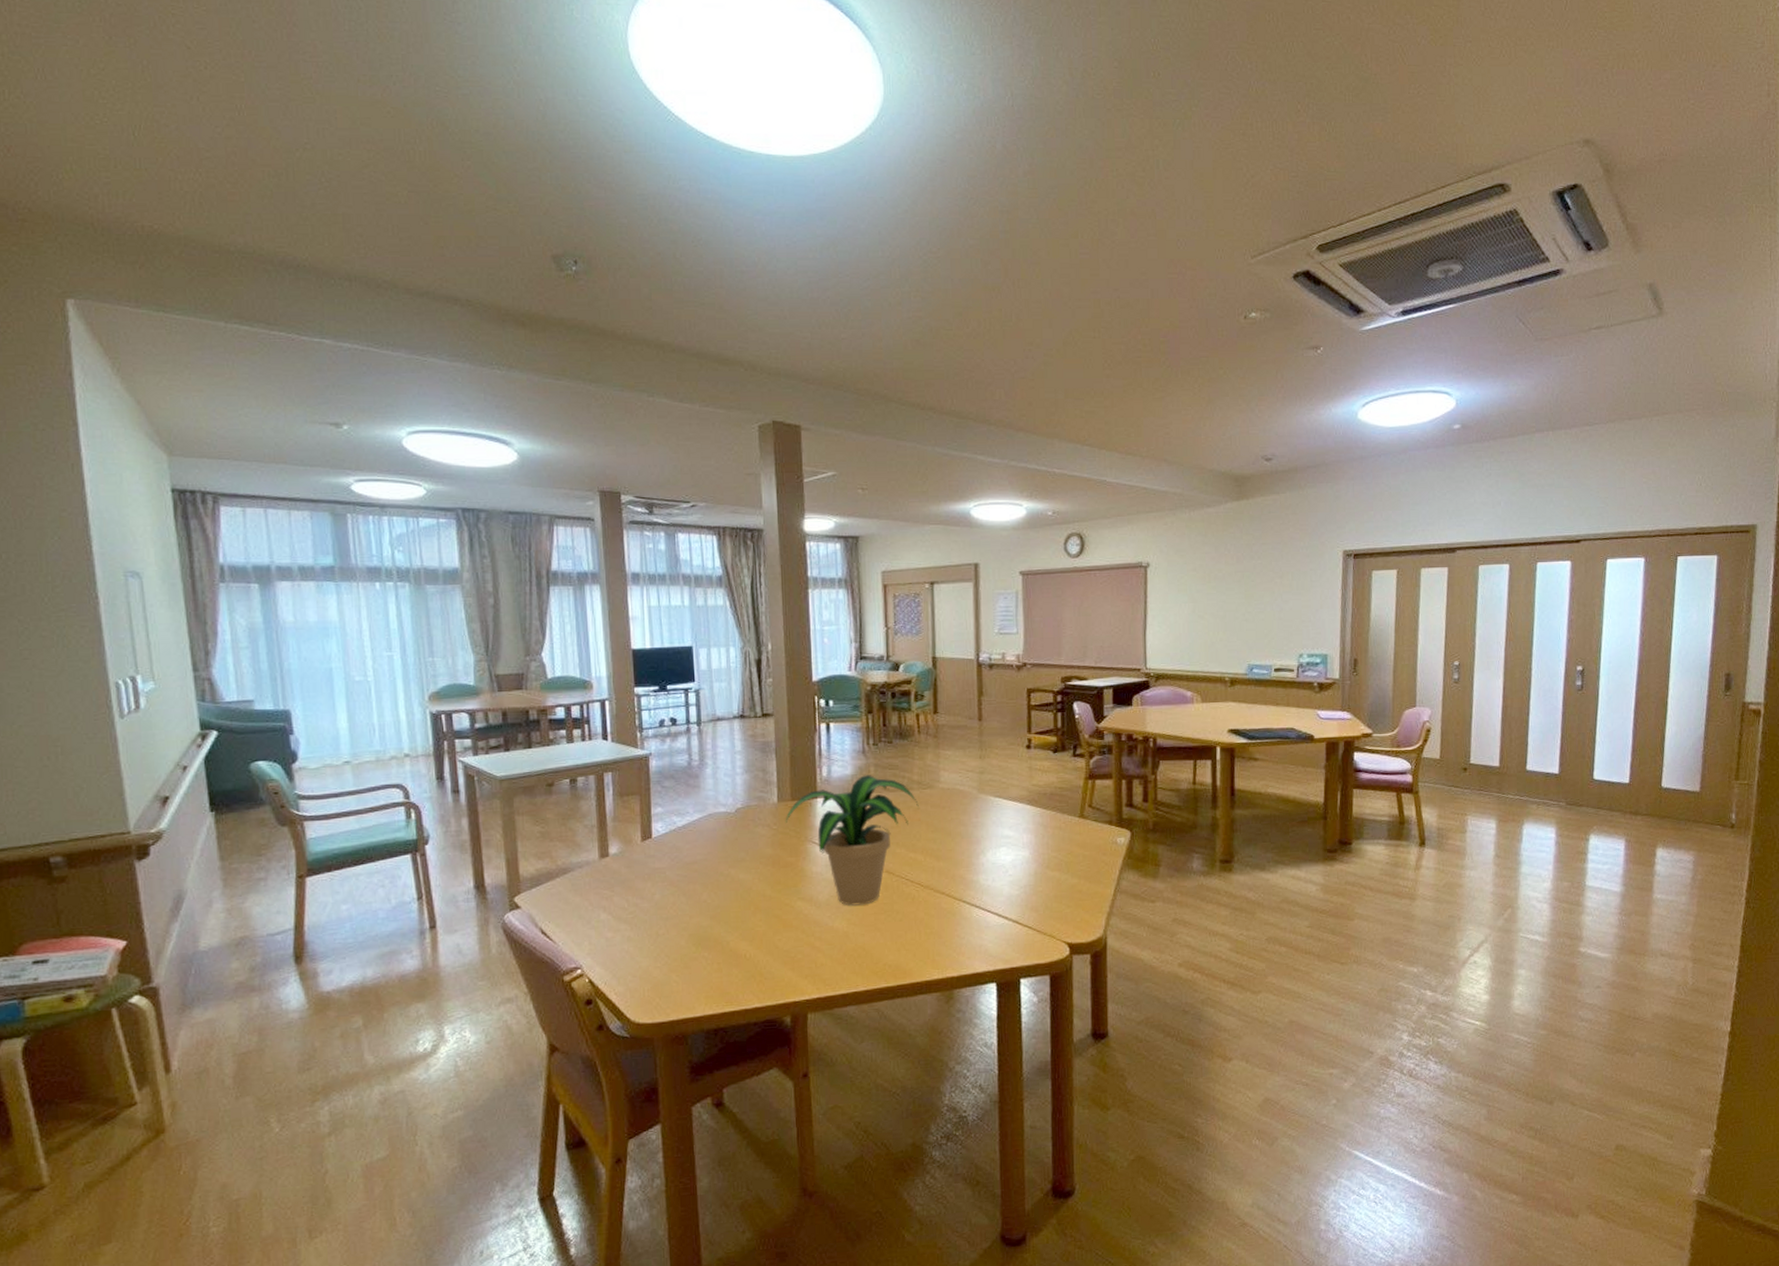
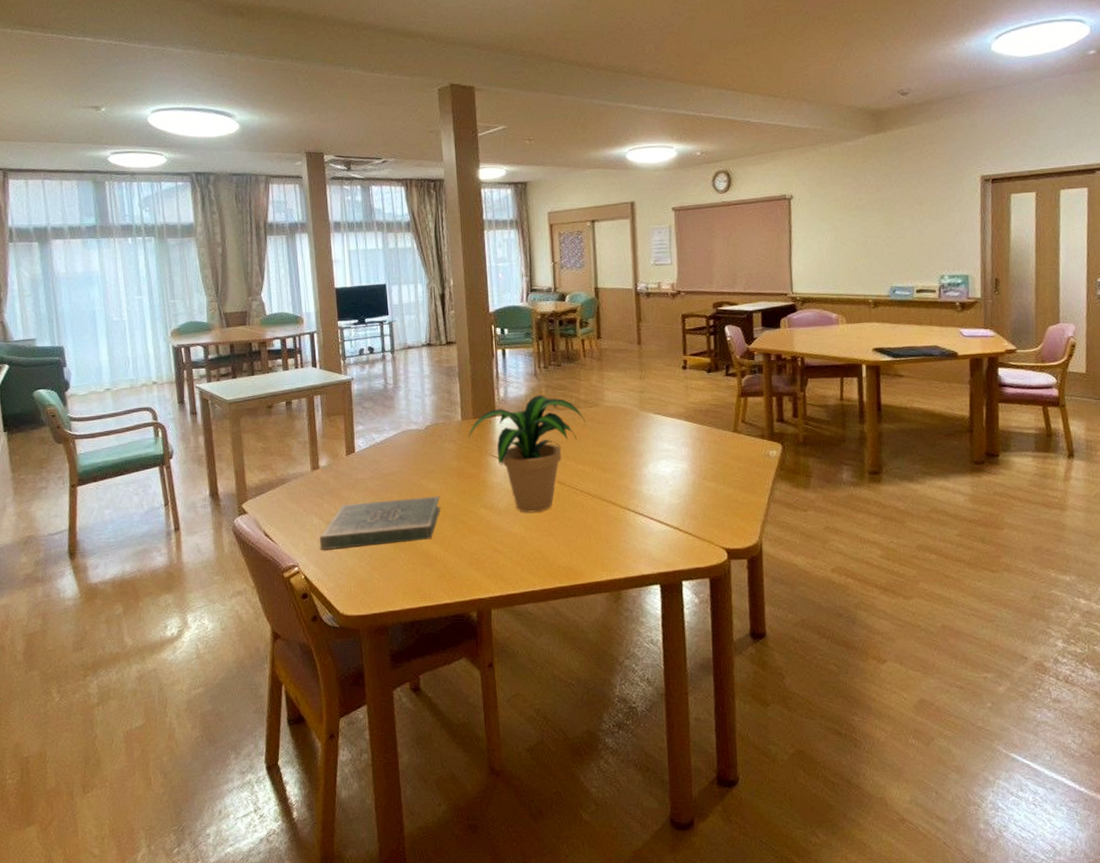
book: none [608,887,752,949] -> present [320,496,441,549]

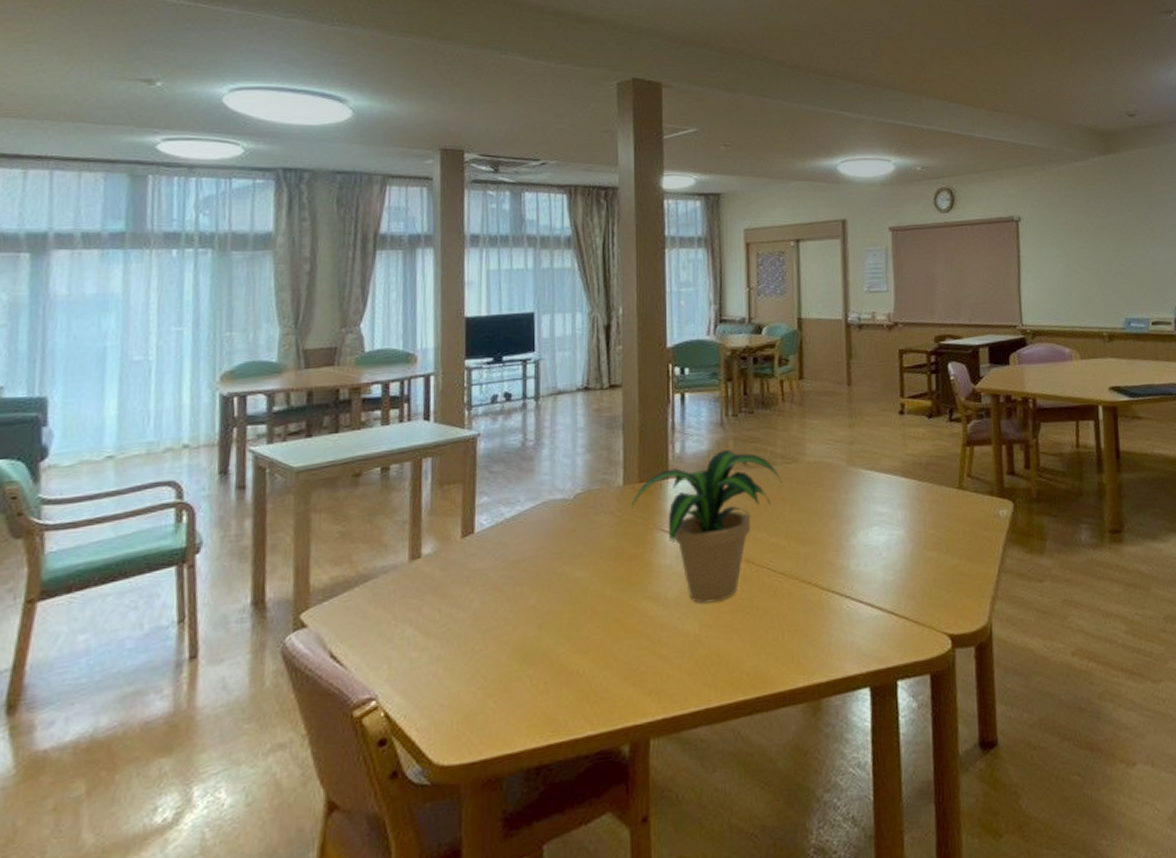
book: present [320,496,441,549] -> none [412,587,589,672]

